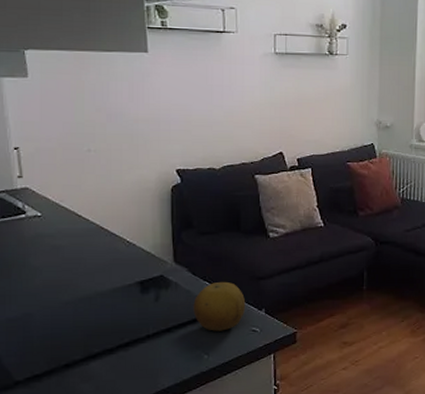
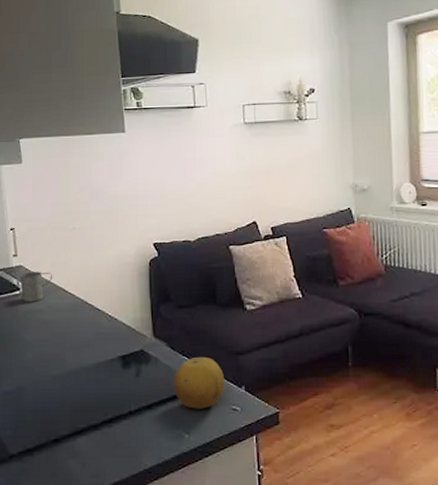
mug: none [26,195,63,226] -> present [20,271,52,302]

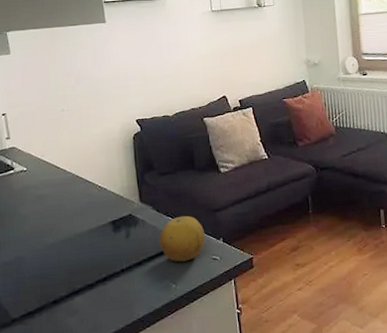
mug: present [20,271,52,302] -> none [13,151,44,180]

